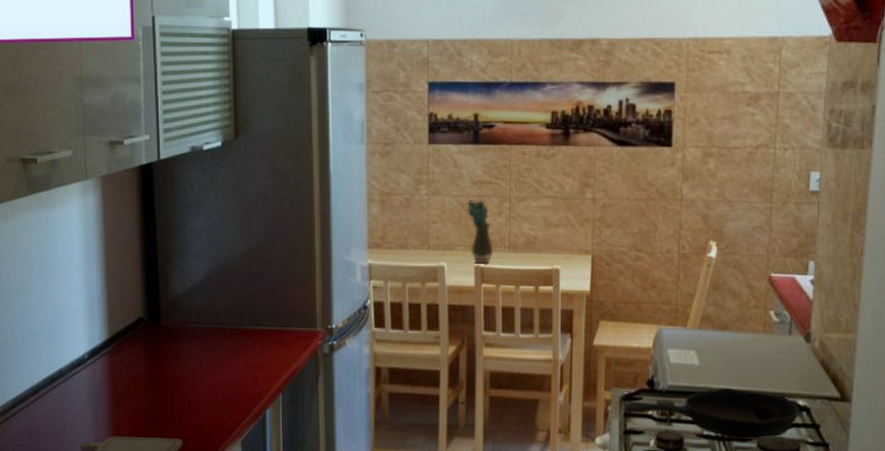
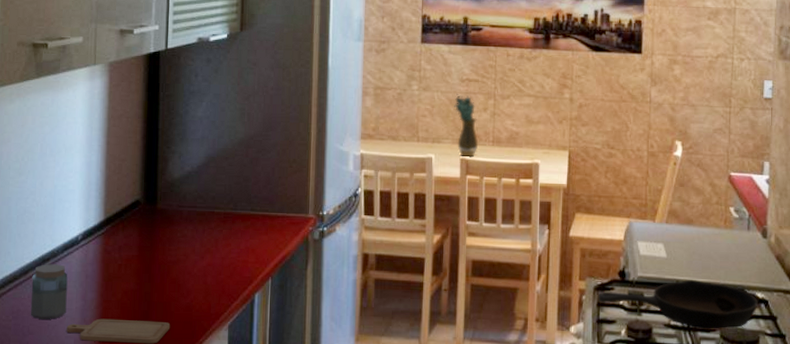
peanut butter: none [42,383,79,438] -> present [30,264,68,320]

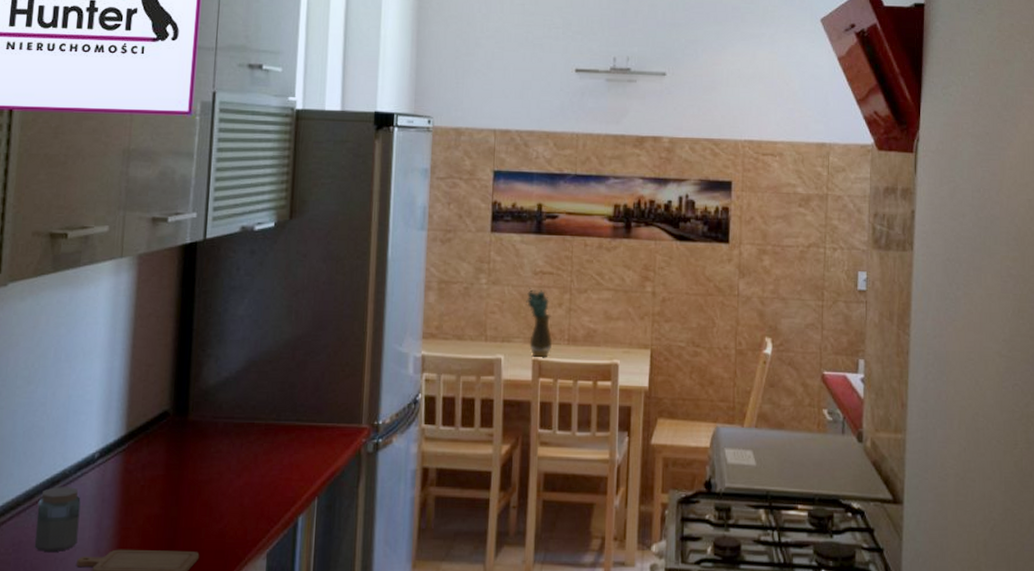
frying pan: present [598,280,758,329] -> none [682,490,854,543]

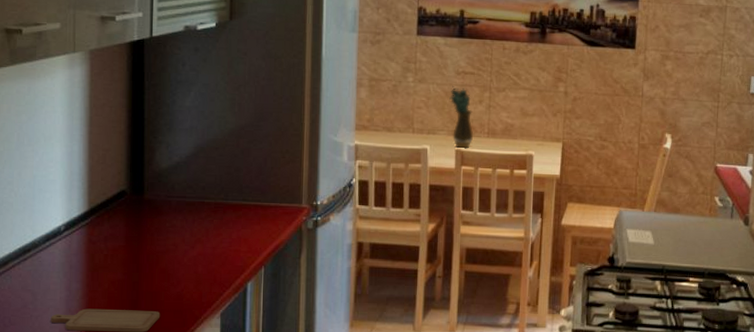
peanut butter: present [34,487,81,553] -> none [11,255,51,311]

